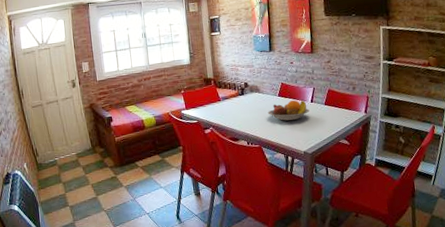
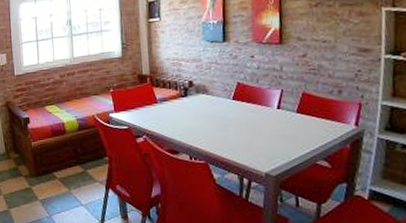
fruit bowl: present [267,99,310,121] -> none [217,105,275,132]

